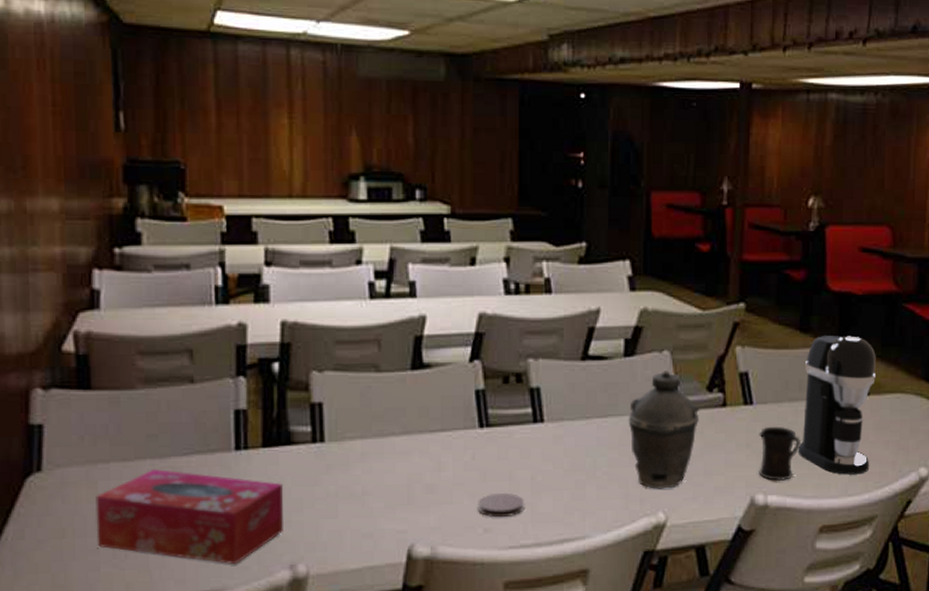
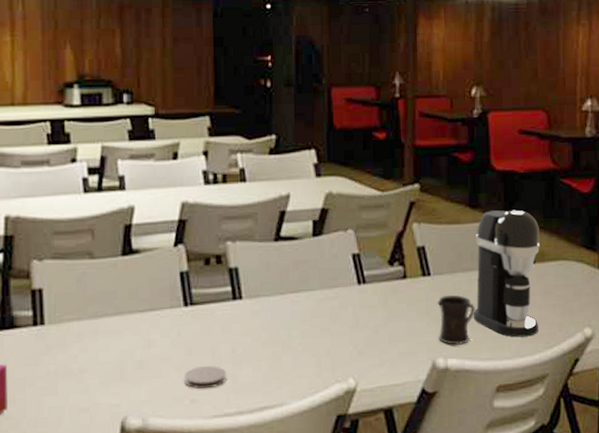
kettle: present [628,371,700,489] -> none [318,248,383,357]

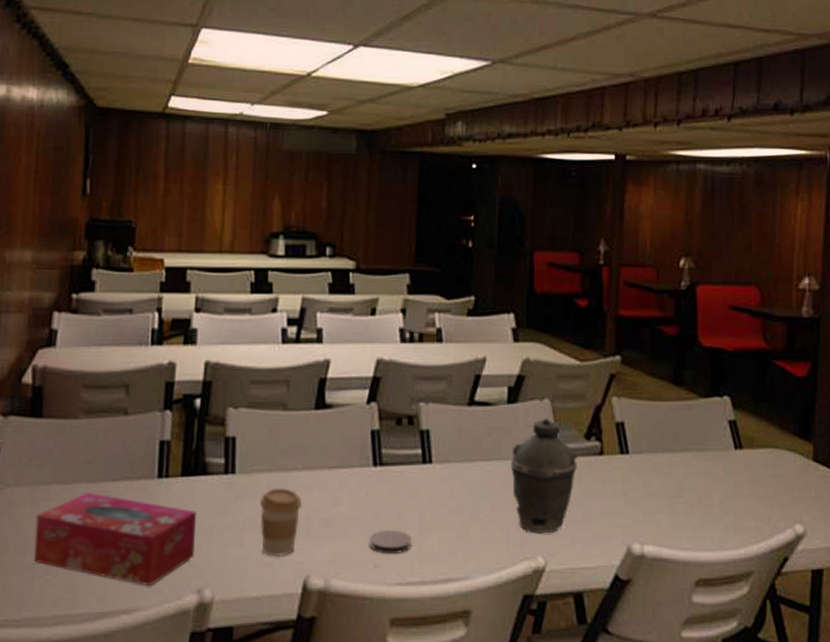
coffee cup: none [71,334,114,402] -> present [259,488,302,557]
kettle: none [318,248,383,357] -> present [510,418,578,534]
mug: present [437,294,475,346] -> none [635,476,675,532]
coffee maker: present [473,210,540,337] -> none [673,389,748,528]

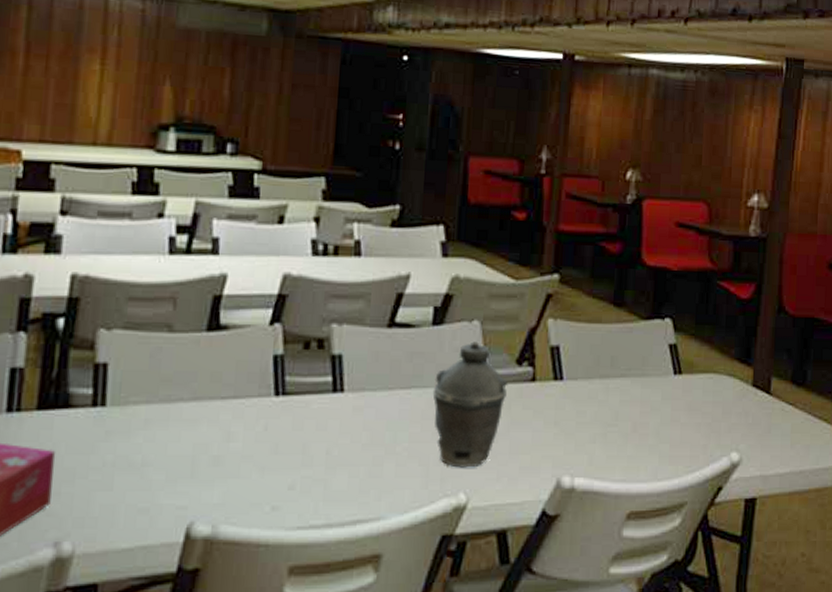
coffee cup: present [259,488,302,557] -> none [135,422,187,502]
coaster: present [369,529,412,554] -> none [266,467,317,495]

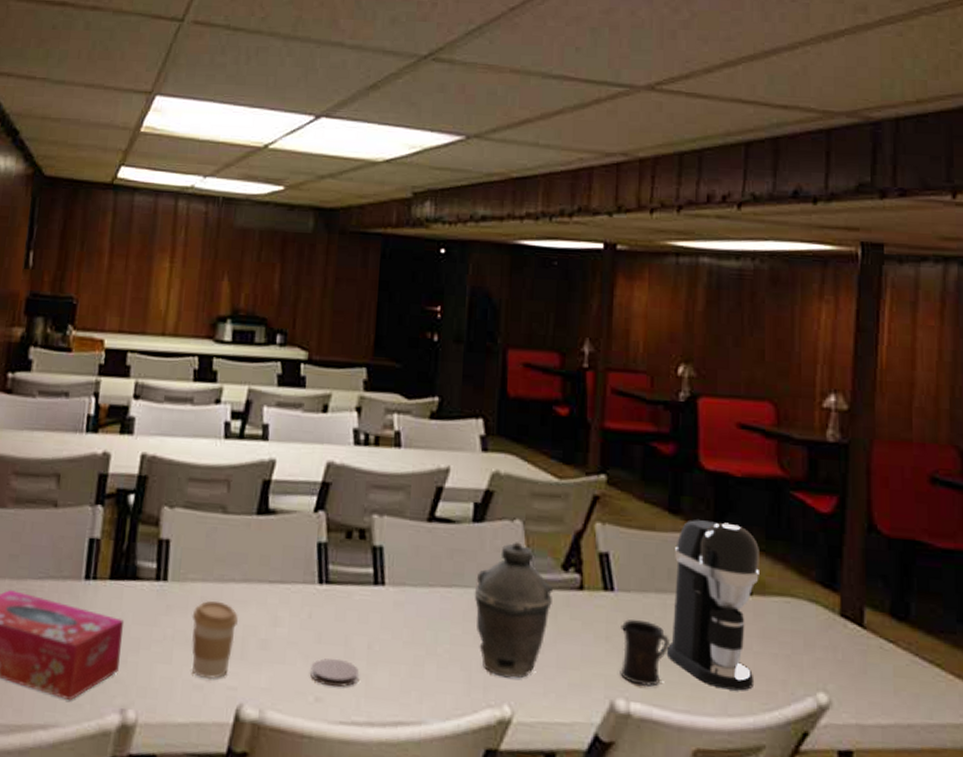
coffee cup: none [135,422,187,502] -> present [192,600,238,680]
coaster: none [266,467,317,495] -> present [310,658,359,687]
mug: none [566,403,610,463] -> present [620,619,669,687]
coffee maker: none [607,311,690,458] -> present [666,520,759,691]

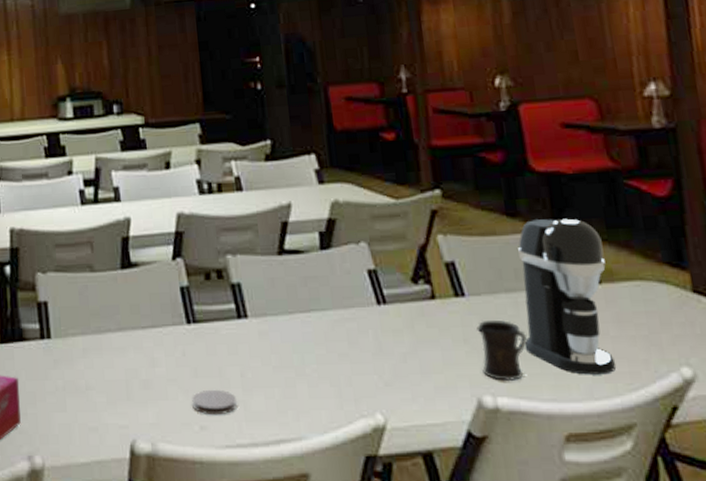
coffee cup: present [192,600,238,680] -> none [77,350,119,422]
kettle: present [474,542,554,678] -> none [331,263,407,388]

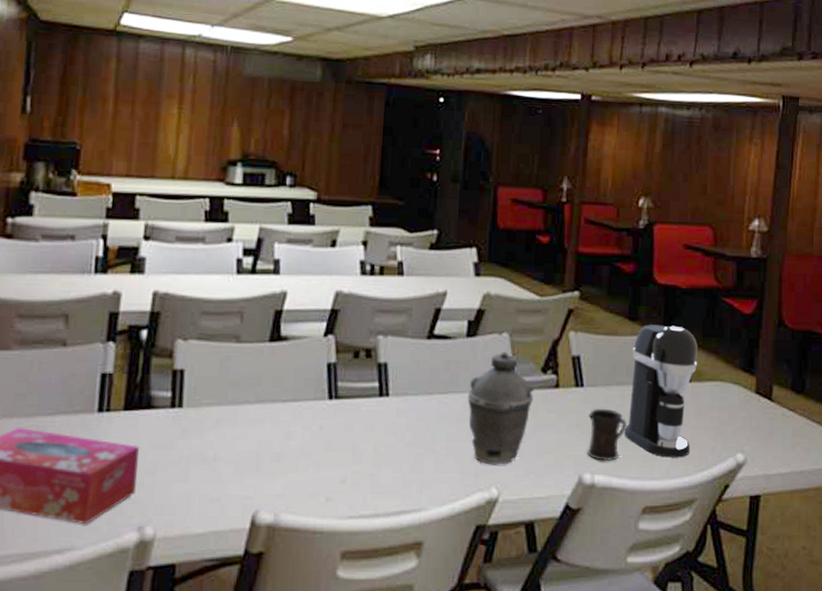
coaster: present [192,389,237,415] -> none [322,462,366,488]
kettle: none [331,263,407,388] -> present [467,352,535,465]

